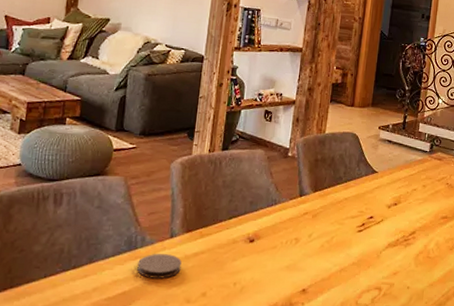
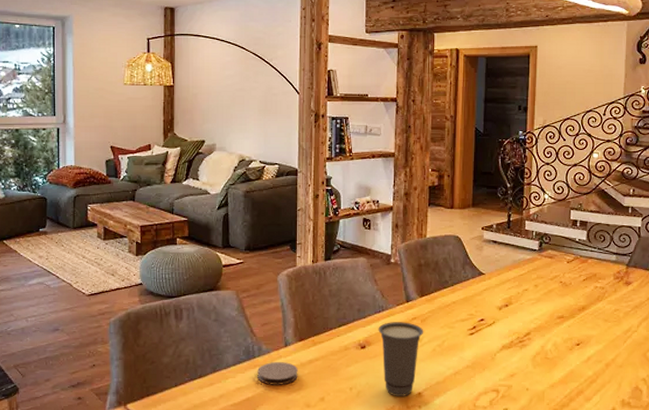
cup: none [268,216,314,293] -> present [378,322,424,396]

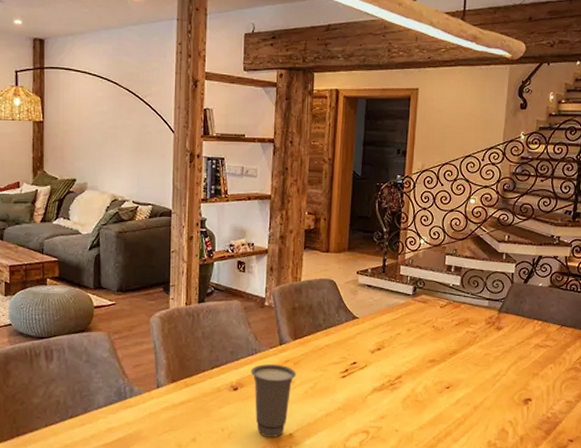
coaster: present [257,362,298,385] -> none [129,403,170,426]

